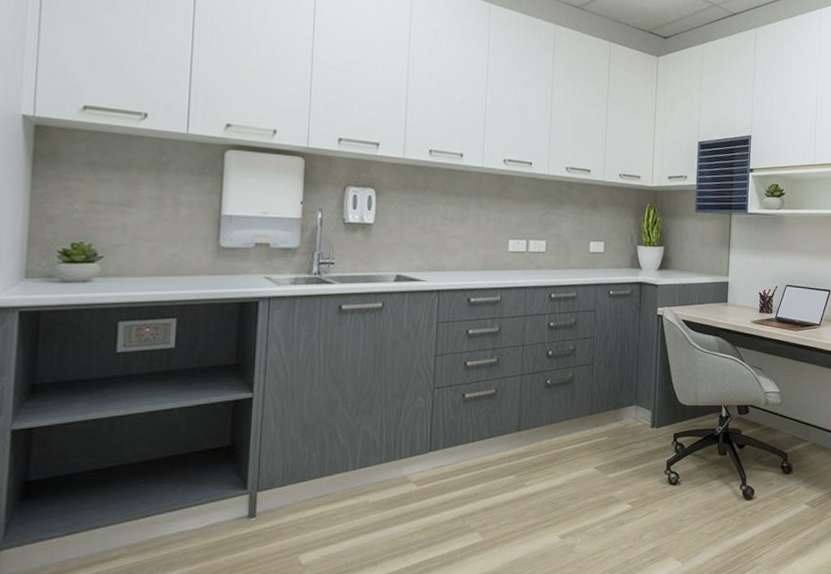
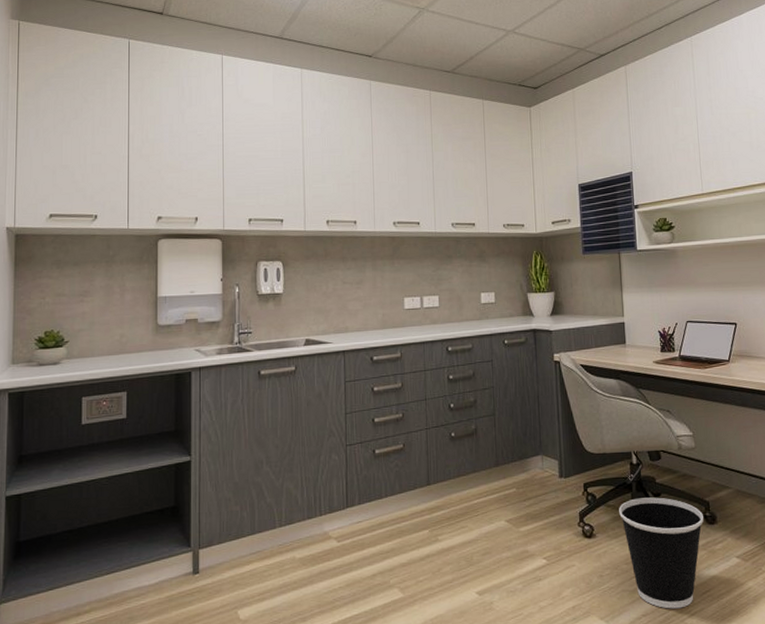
wastebasket: none [704,448,781,550] -> present [619,497,703,609]

